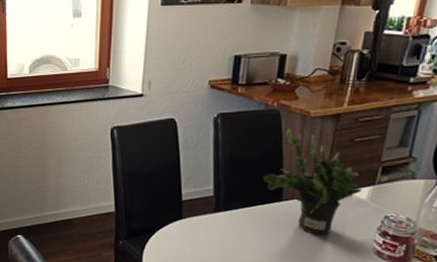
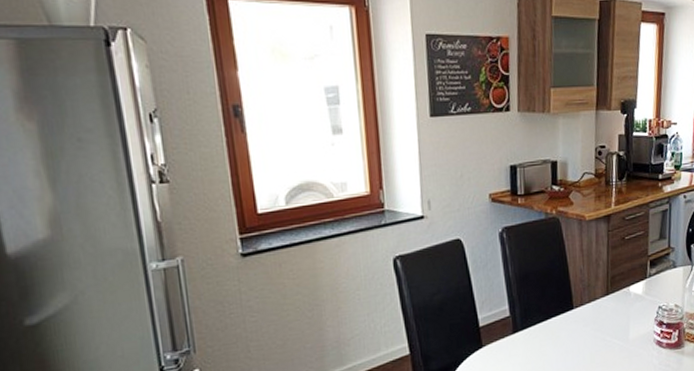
potted plant: present [263,128,362,235] -> none [553,234,637,337]

